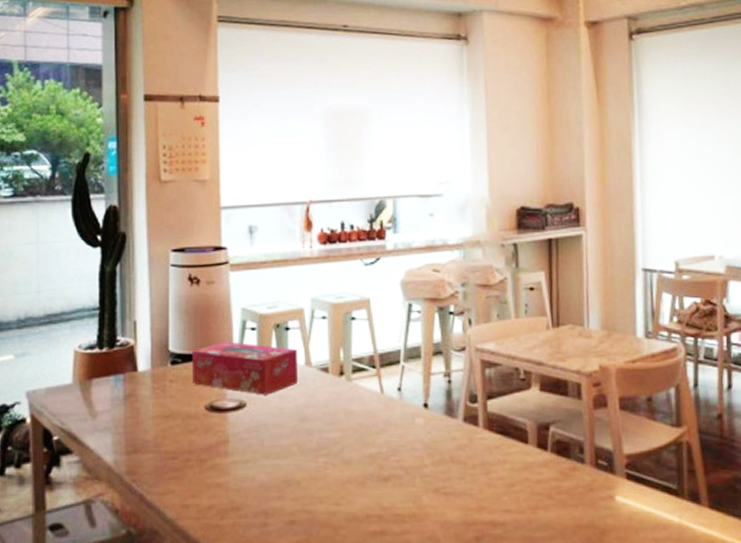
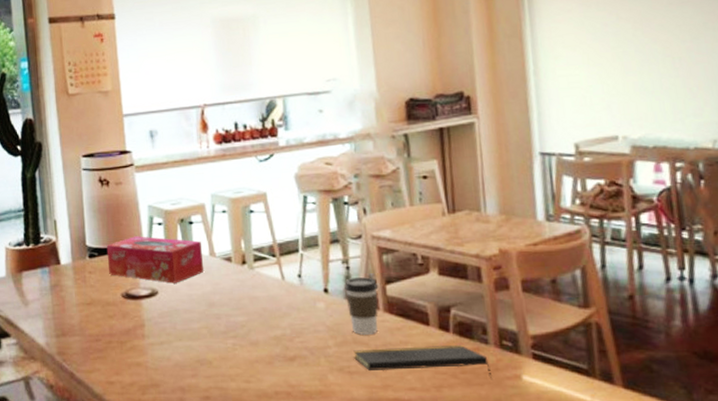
coffee cup: none [445,392,479,454] -> present [344,277,379,336]
notepad: none [450,464,586,501] -> present [353,344,492,380]

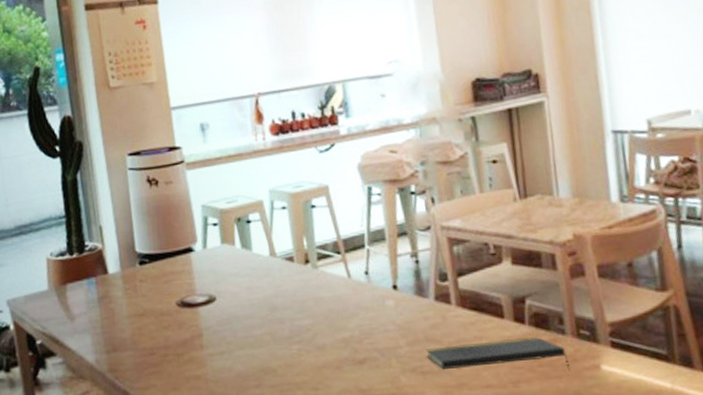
tissue box: present [106,236,205,284] -> none [157,238,265,288]
coffee cup: present [344,277,379,336] -> none [414,270,451,333]

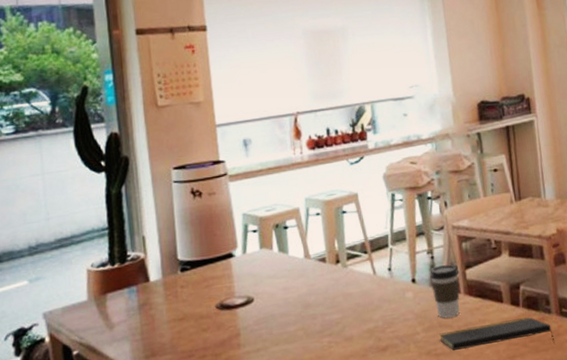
coffee cup: none [414,270,451,333] -> present [430,264,460,319]

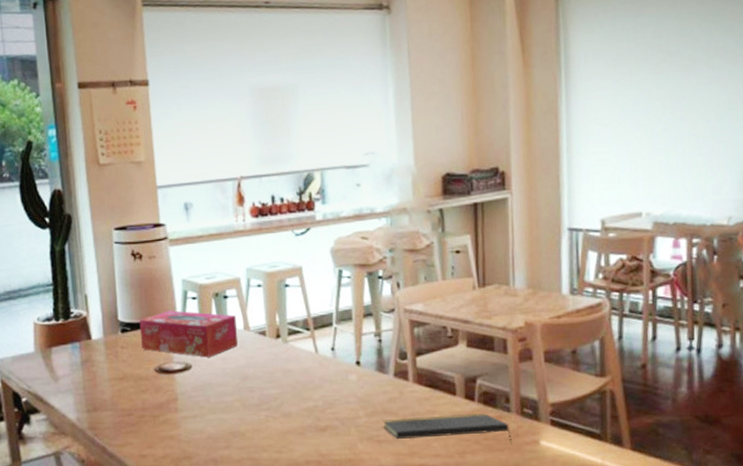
tissue box: none [199,244,300,290] -> present [139,310,239,358]
coffee cup: present [430,264,460,319] -> none [376,350,409,406]

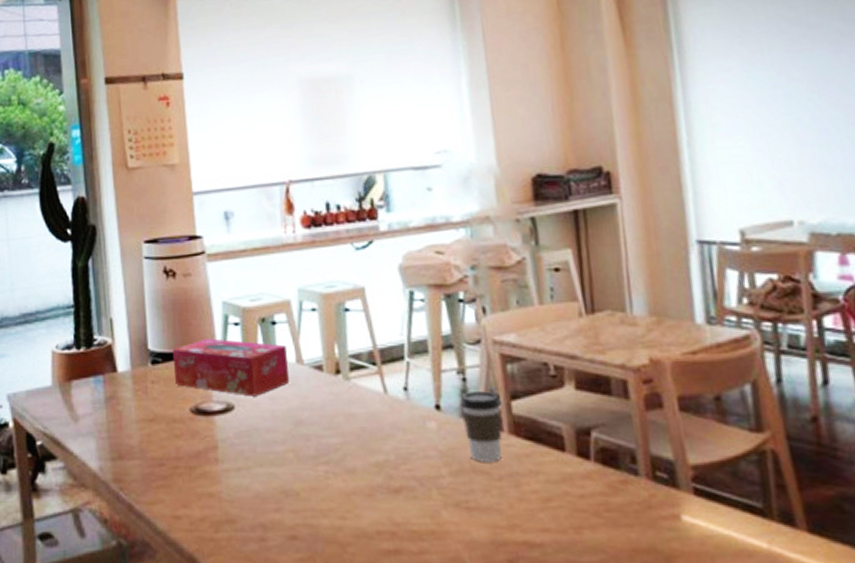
coffee cup: none [376,350,409,406] -> present [460,391,503,463]
notepad: present [383,413,512,446] -> none [472,475,644,521]

